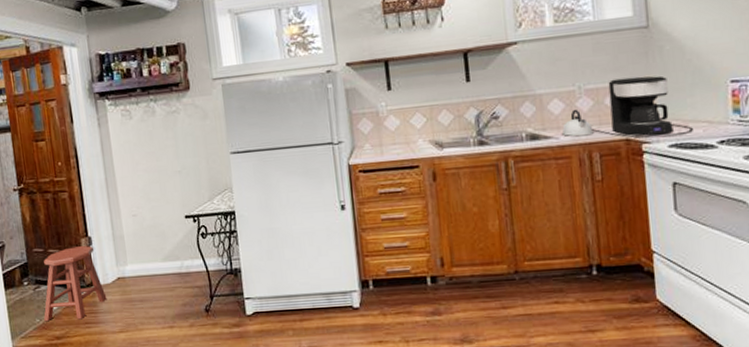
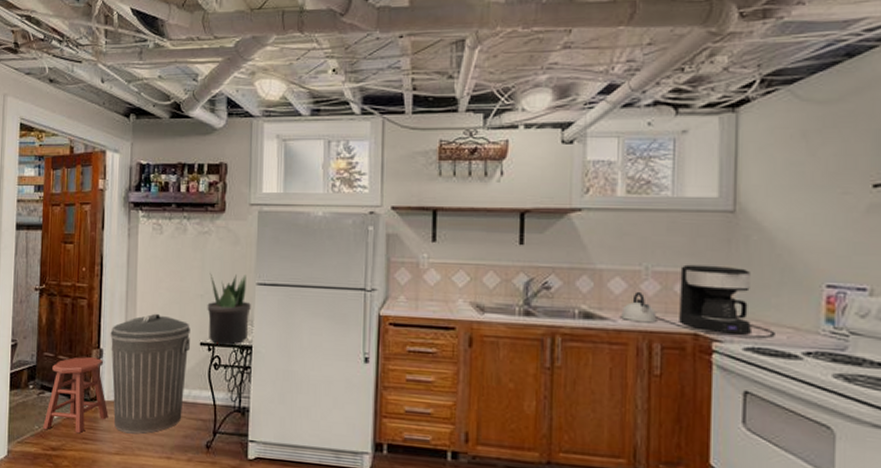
trash can: none [96,194,178,311] -> present [110,313,190,434]
planter: none [184,146,230,215] -> present [207,273,251,345]

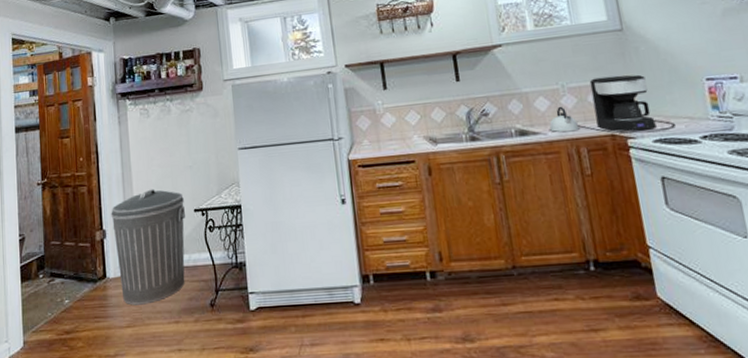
stool: present [43,356,109,434] -> none [56,238,117,316]
planter: present [207,273,251,345] -> none [195,142,237,208]

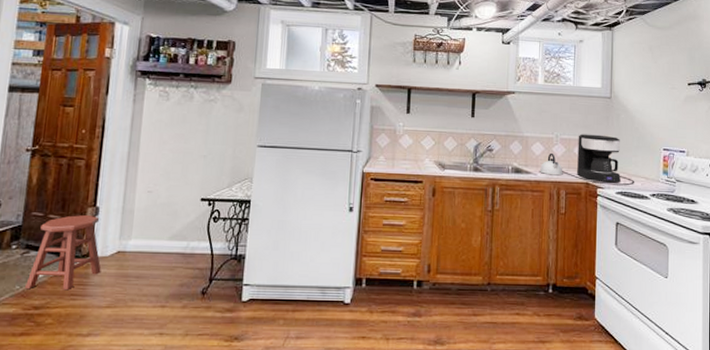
stool: none [56,238,117,316] -> present [25,214,101,291]
trash can: present [111,189,185,305] -> none [106,172,192,287]

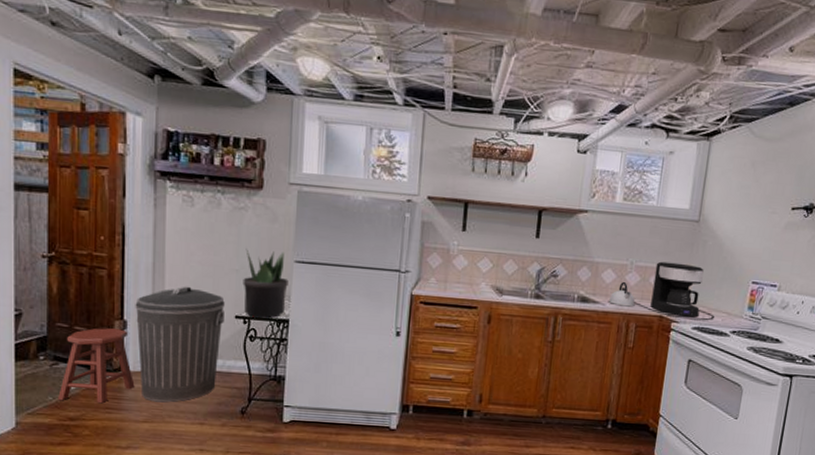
trash can: none [106,172,192,287] -> present [135,286,225,403]
planter: none [209,136,251,200] -> present [243,249,288,318]

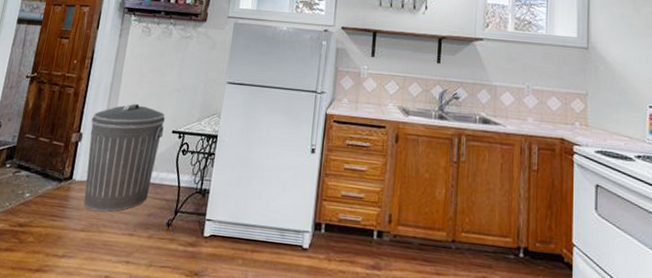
stool: present [58,327,135,404] -> none [13,139,82,211]
planter: present [243,249,288,318] -> none [180,71,220,134]
kettle: present [608,281,635,307] -> none [508,104,535,129]
coffee maker: present [634,261,714,321] -> none [534,85,616,145]

